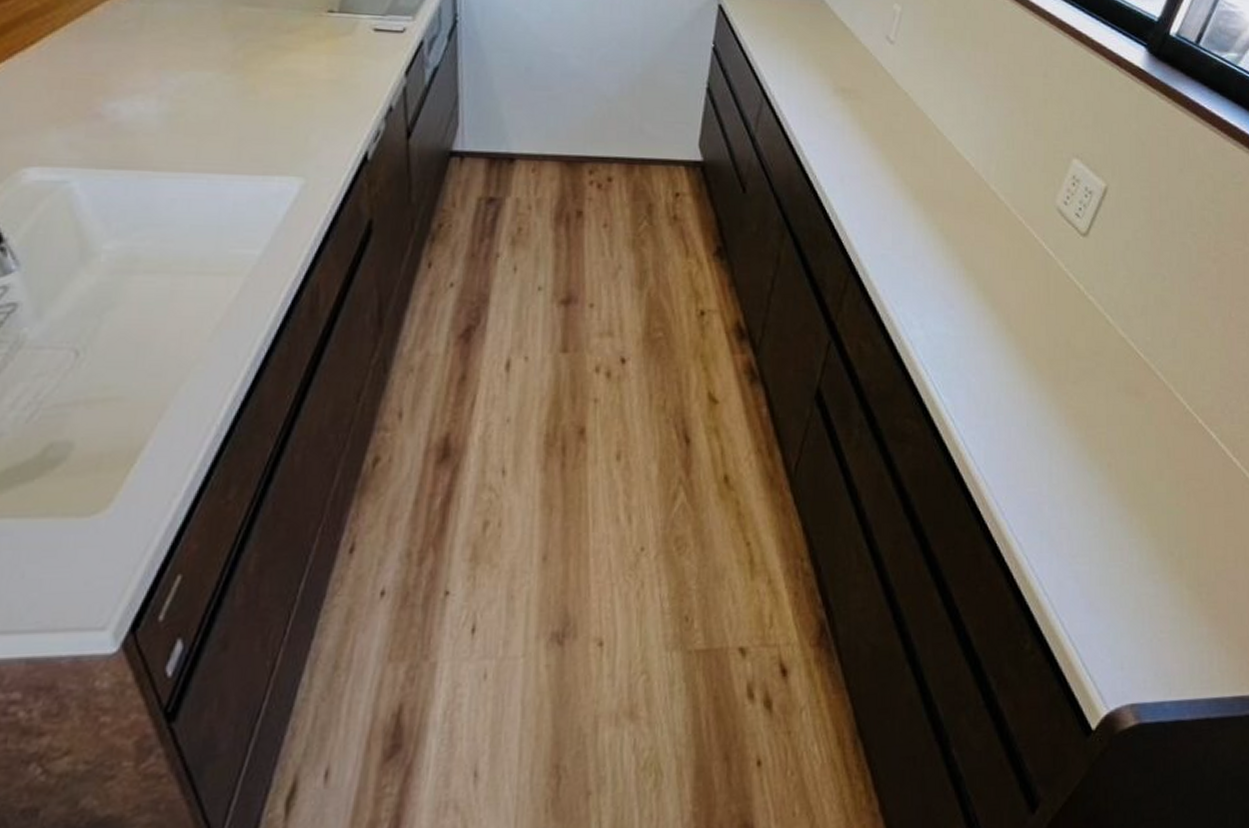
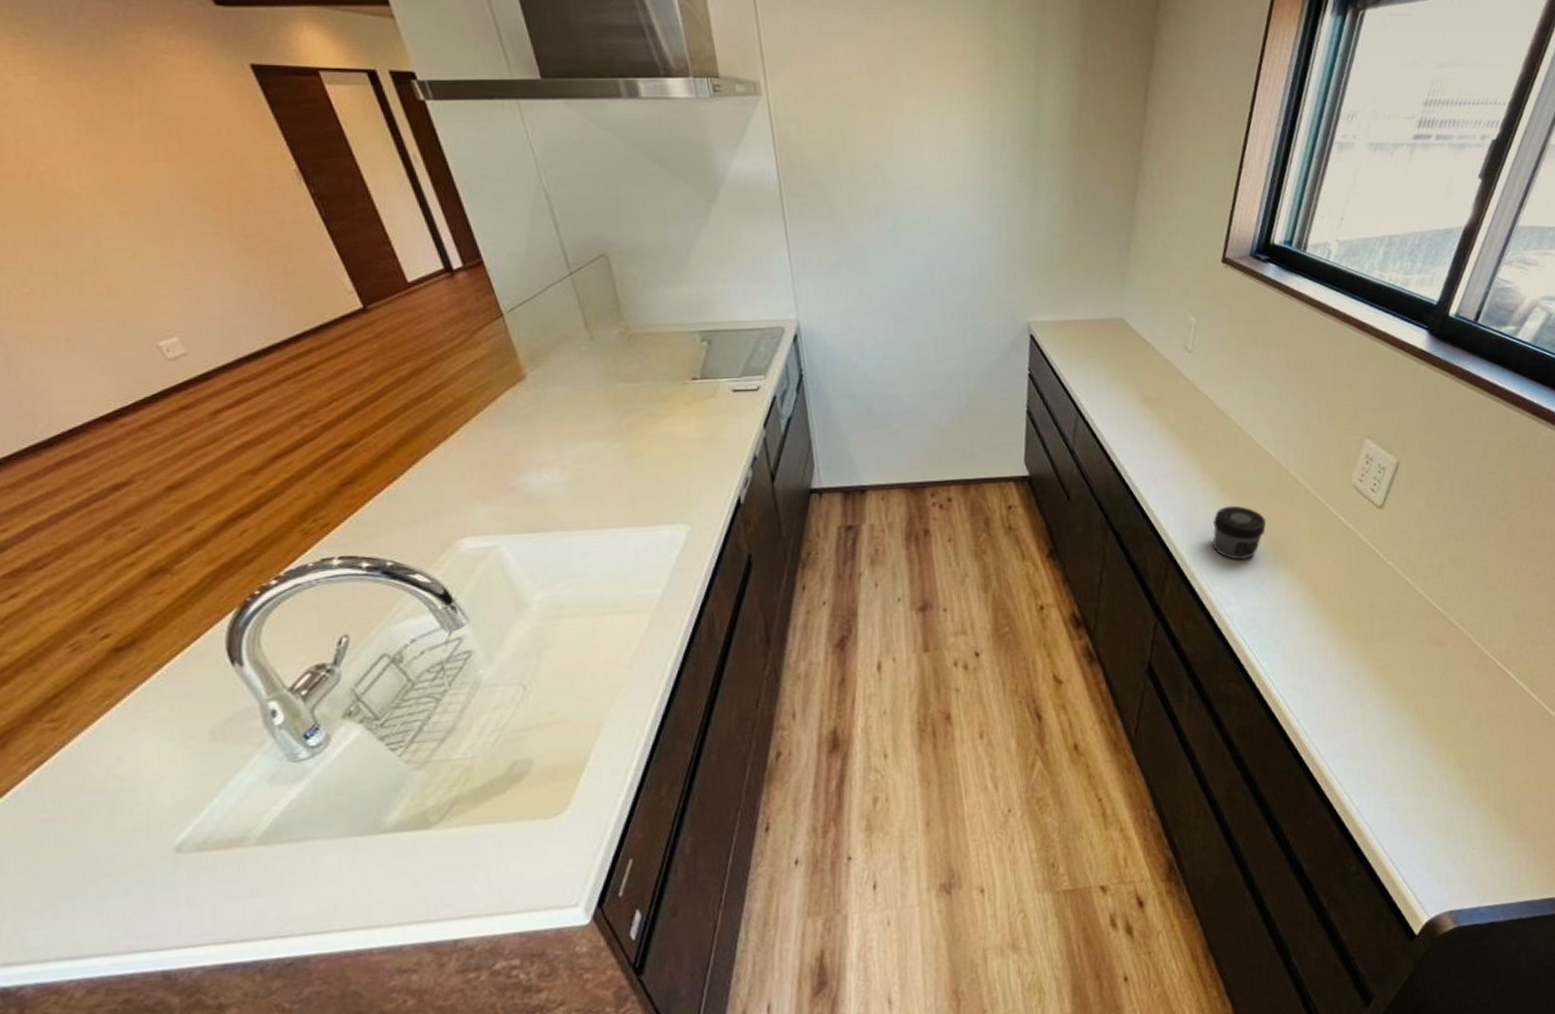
jar: none [899,217,961,280] -> present [1212,505,1267,561]

